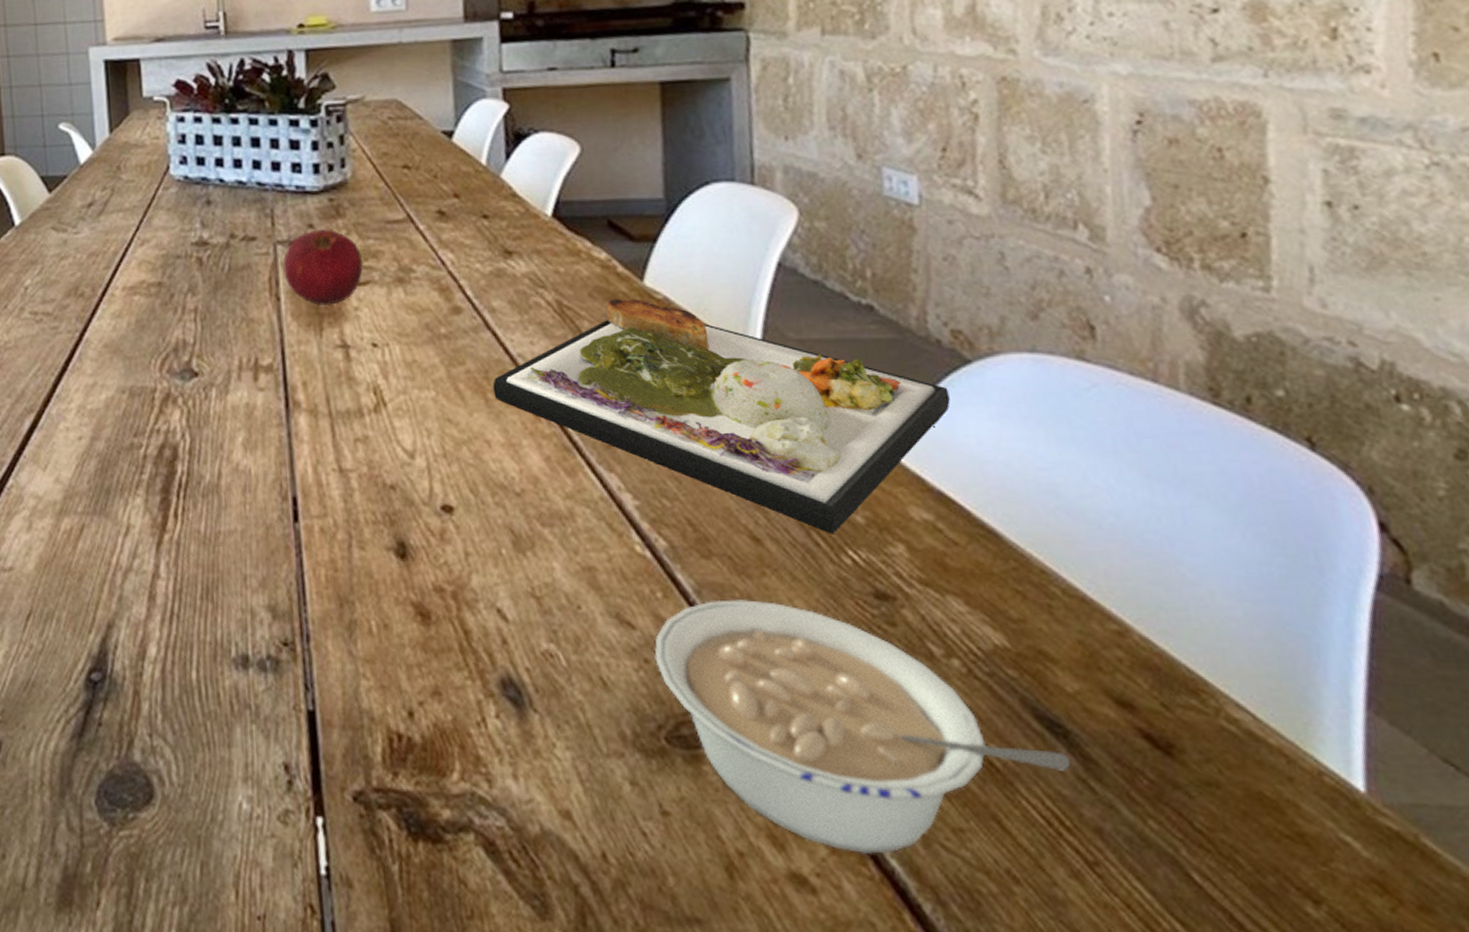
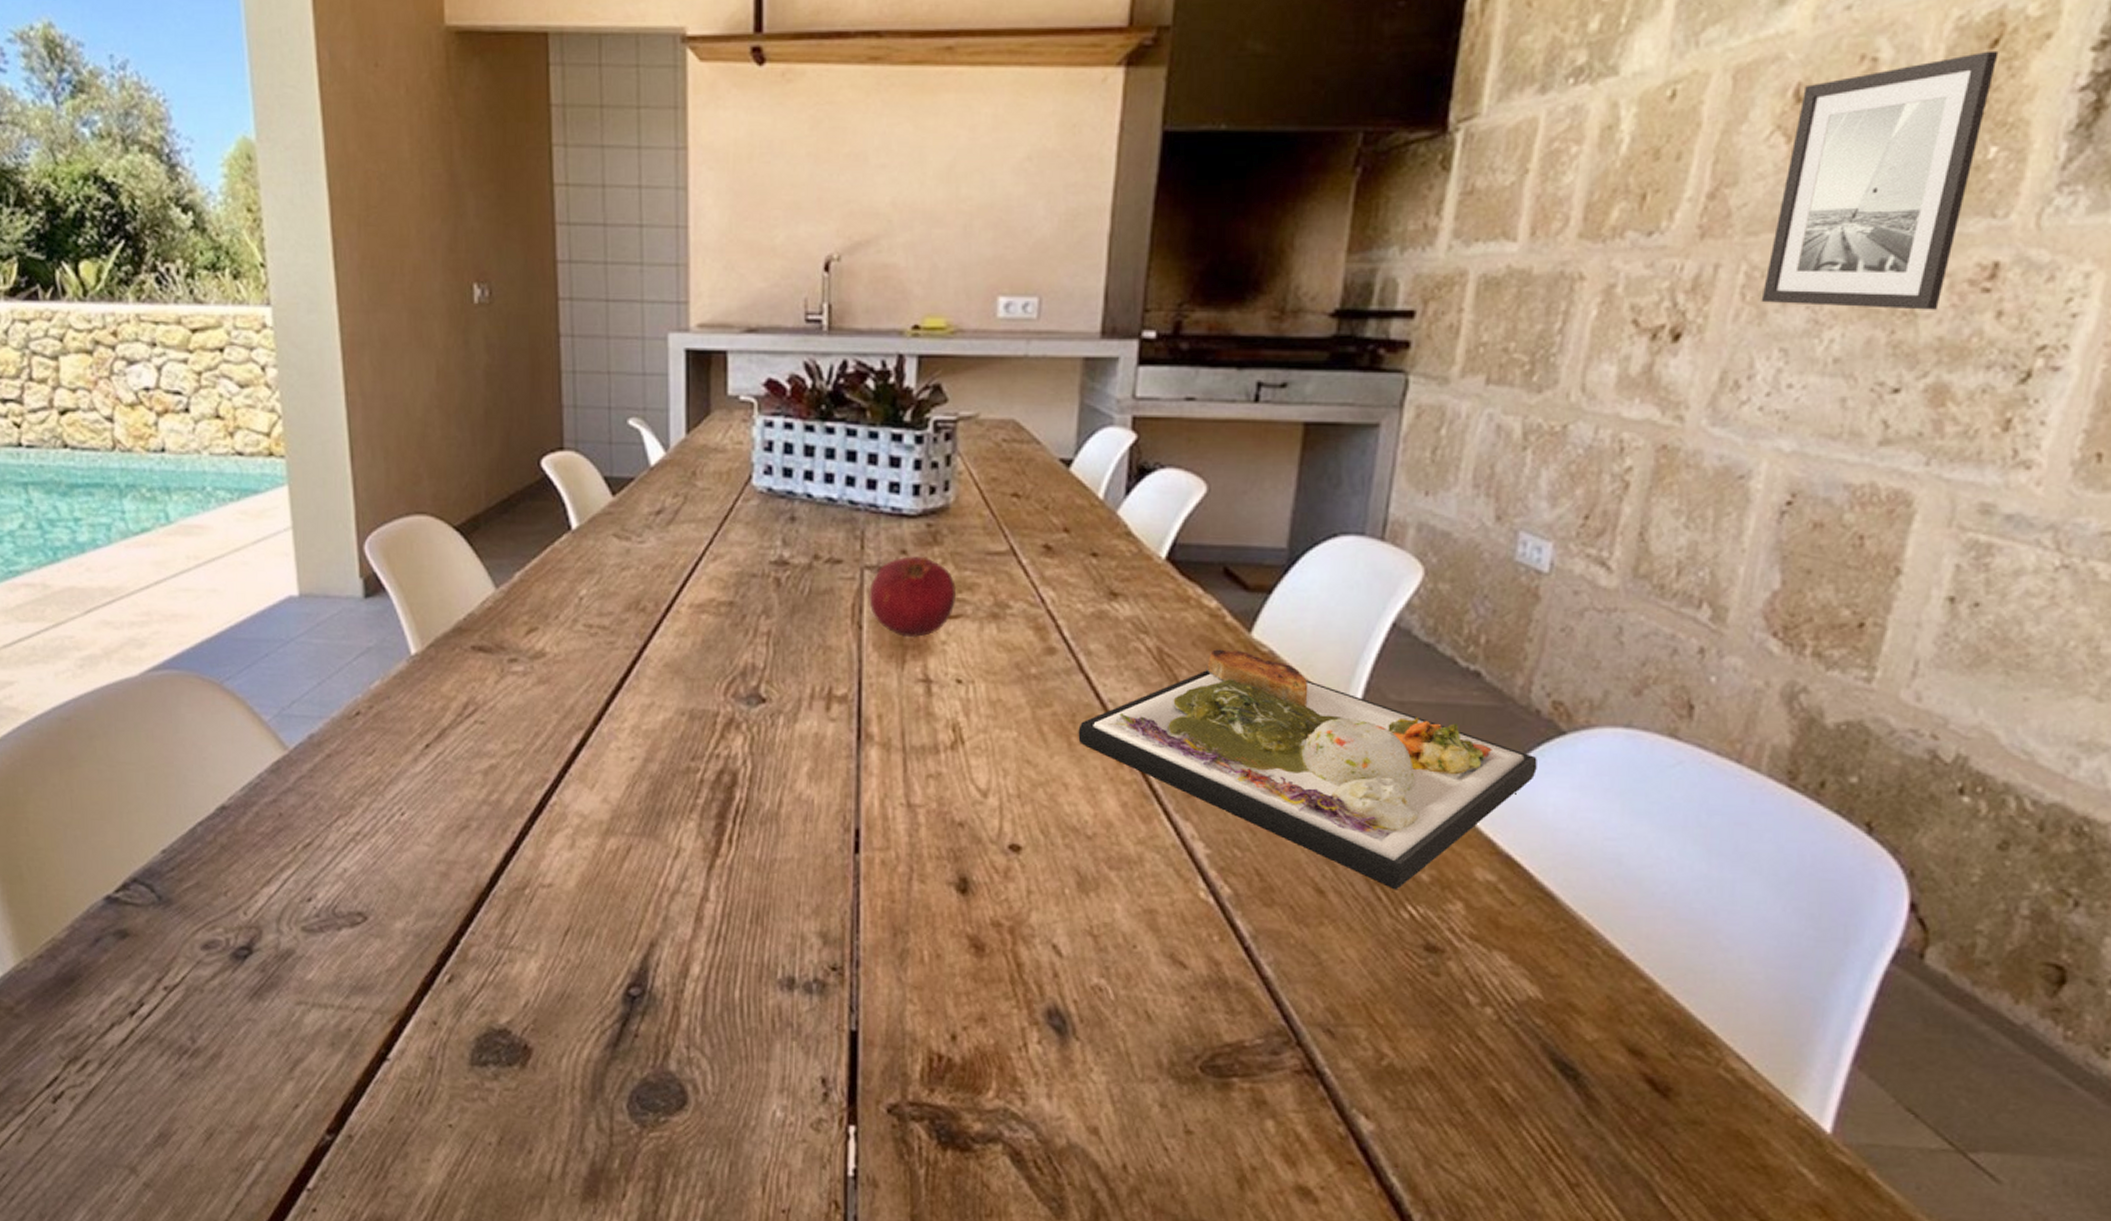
legume: present [654,599,1071,855] -> none [1202,946,1575,1173]

